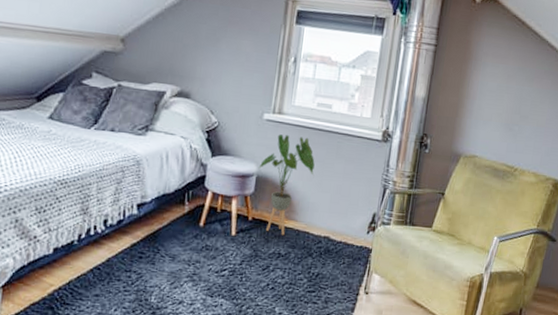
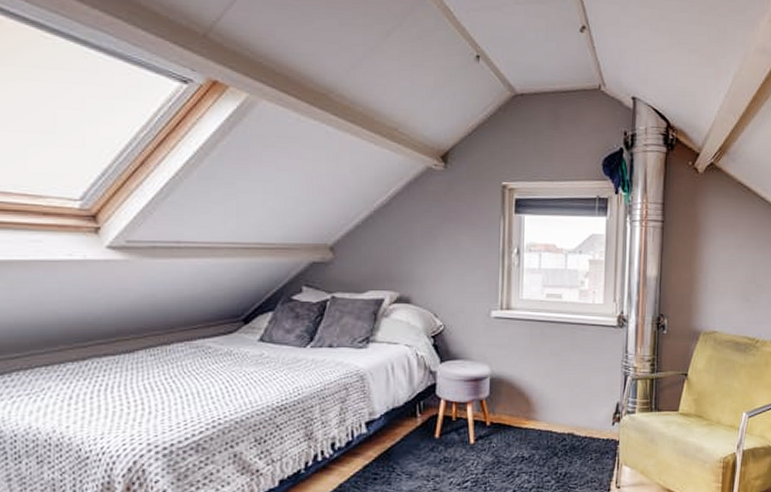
house plant: present [258,134,315,236] -> none [491,331,550,438]

